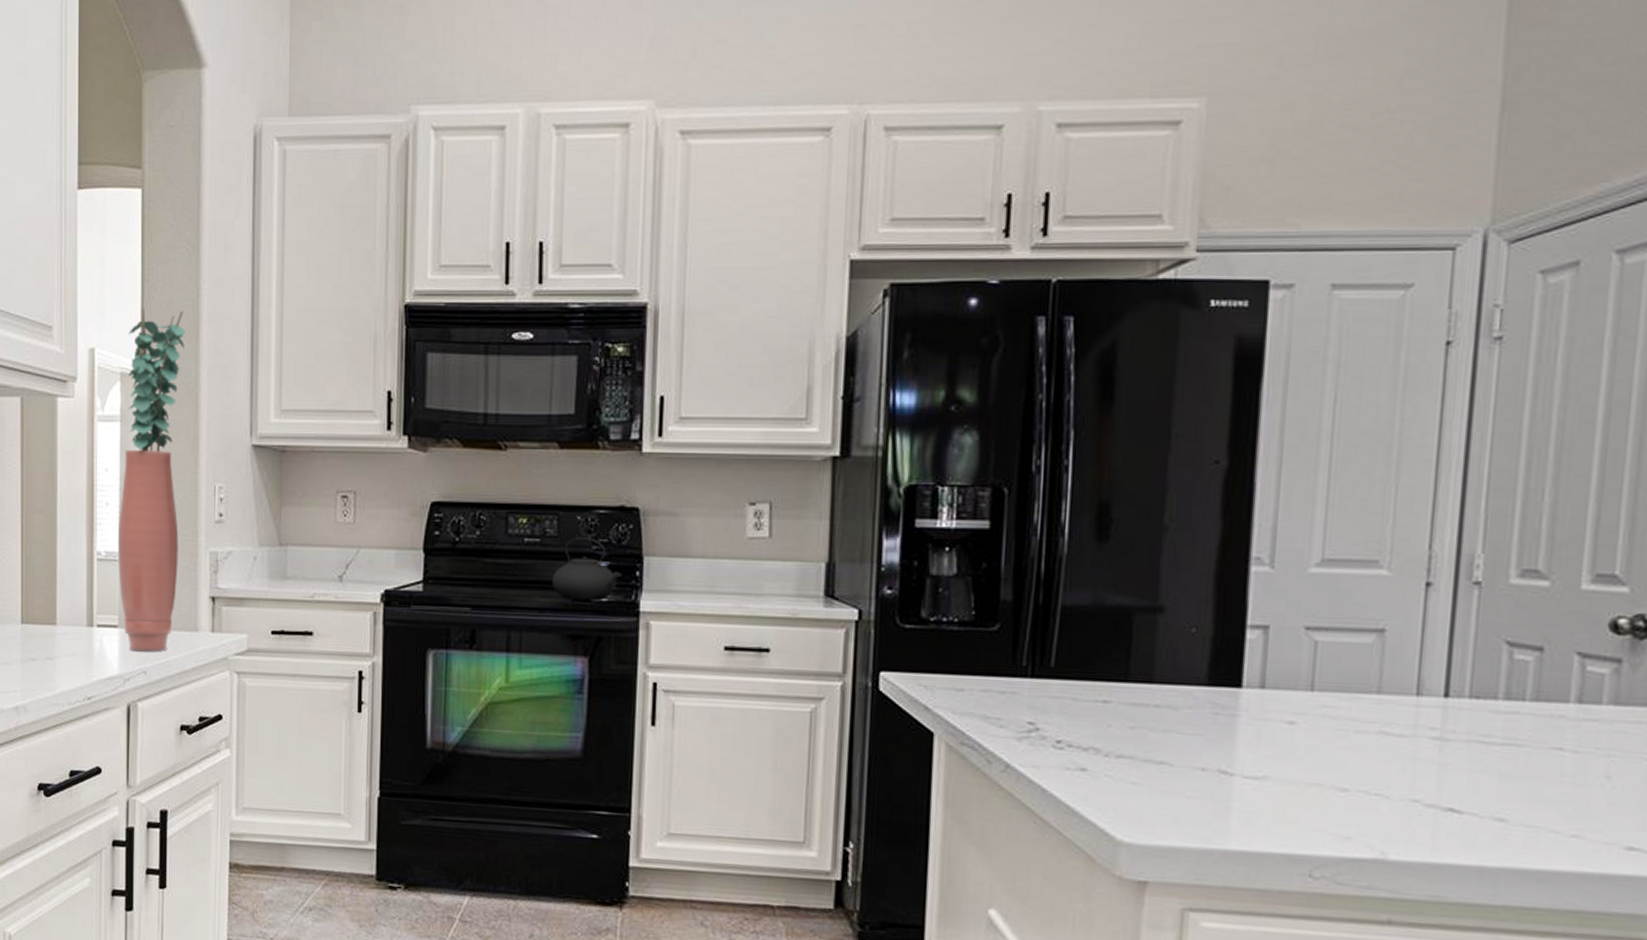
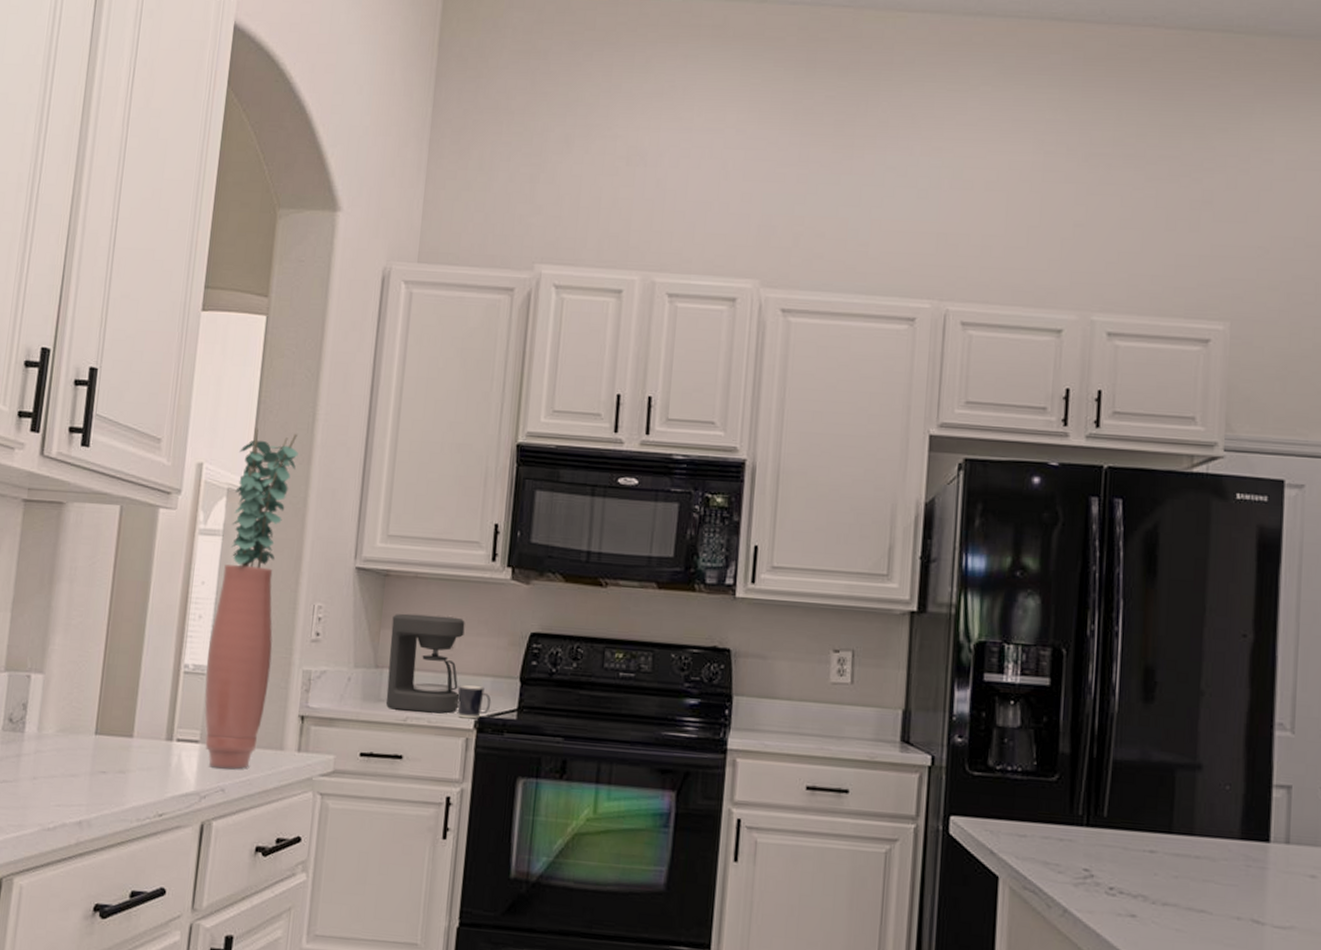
coffee maker: none [292,489,365,589] -> present [385,613,465,714]
mug: none [362,559,396,593] -> present [457,685,492,719]
teakettle: present [551,537,622,602] -> none [643,674,712,737]

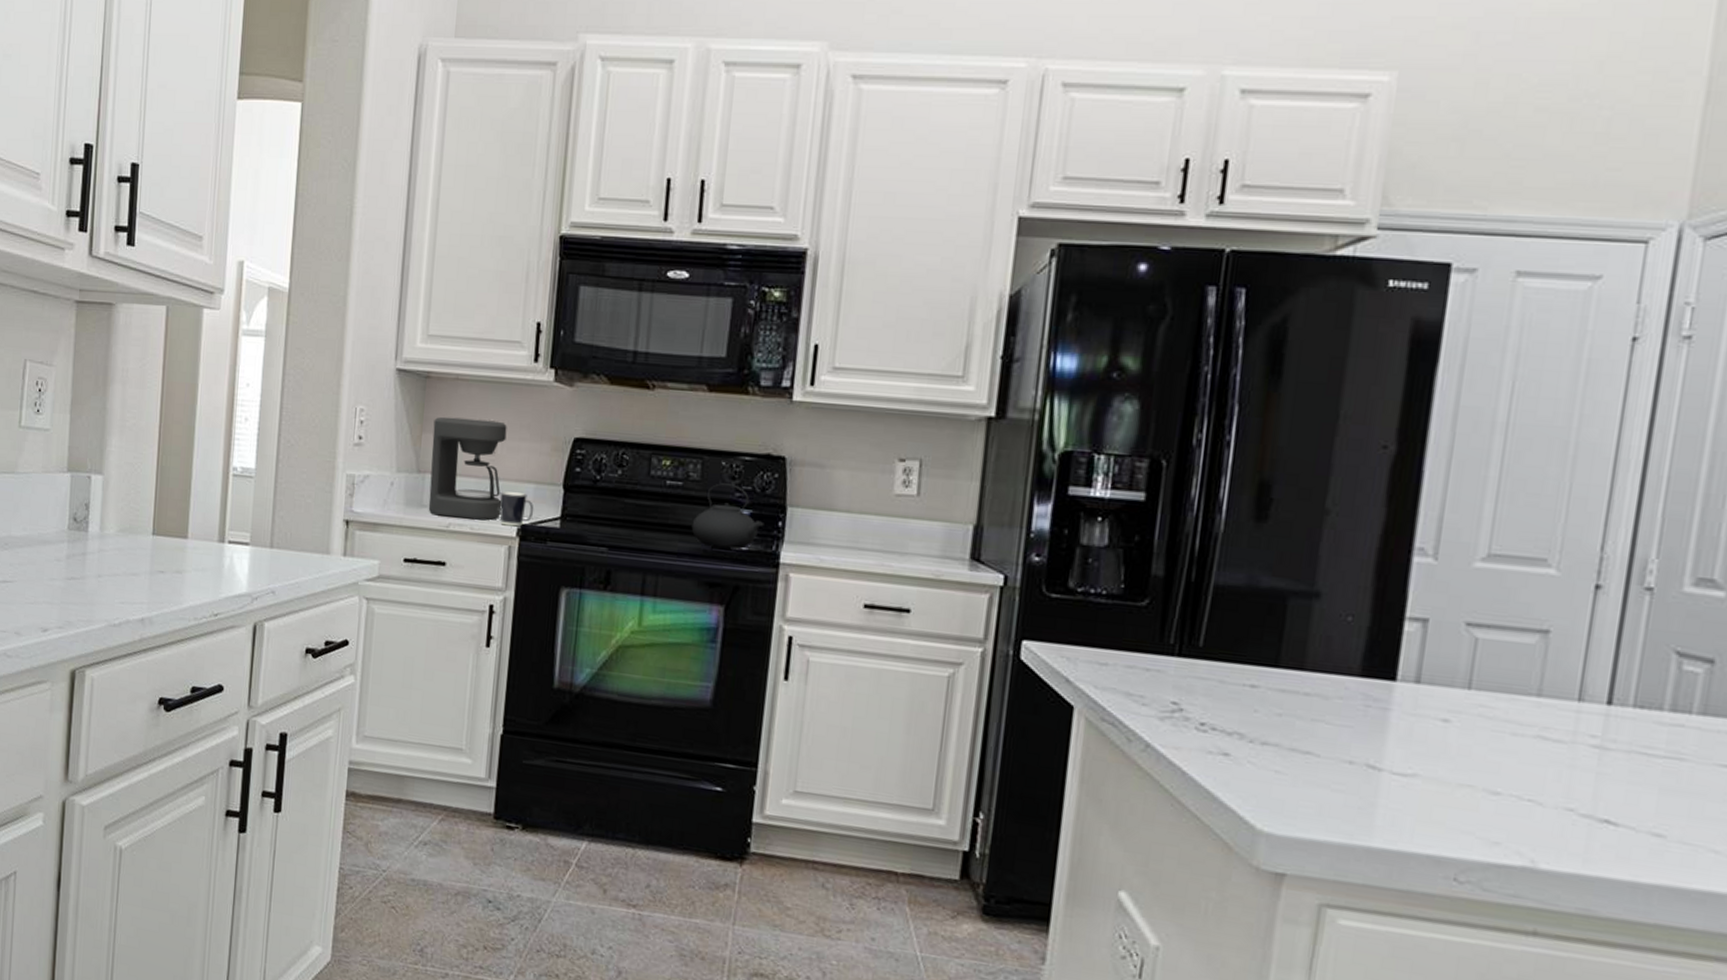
vase: present [204,428,298,769] -> none [252,223,337,572]
teakettle: none [643,674,712,737] -> present [691,483,764,550]

